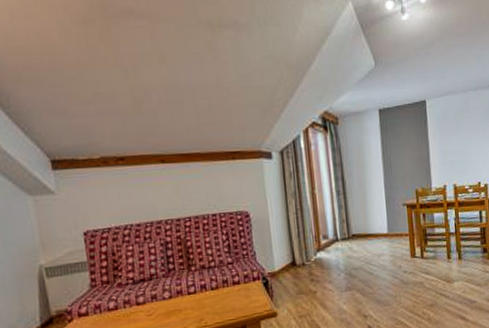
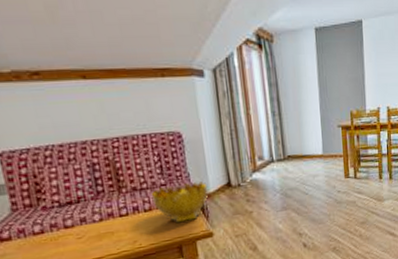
decorative bowl: none [218,260,273,302] -> present [151,181,209,224]

